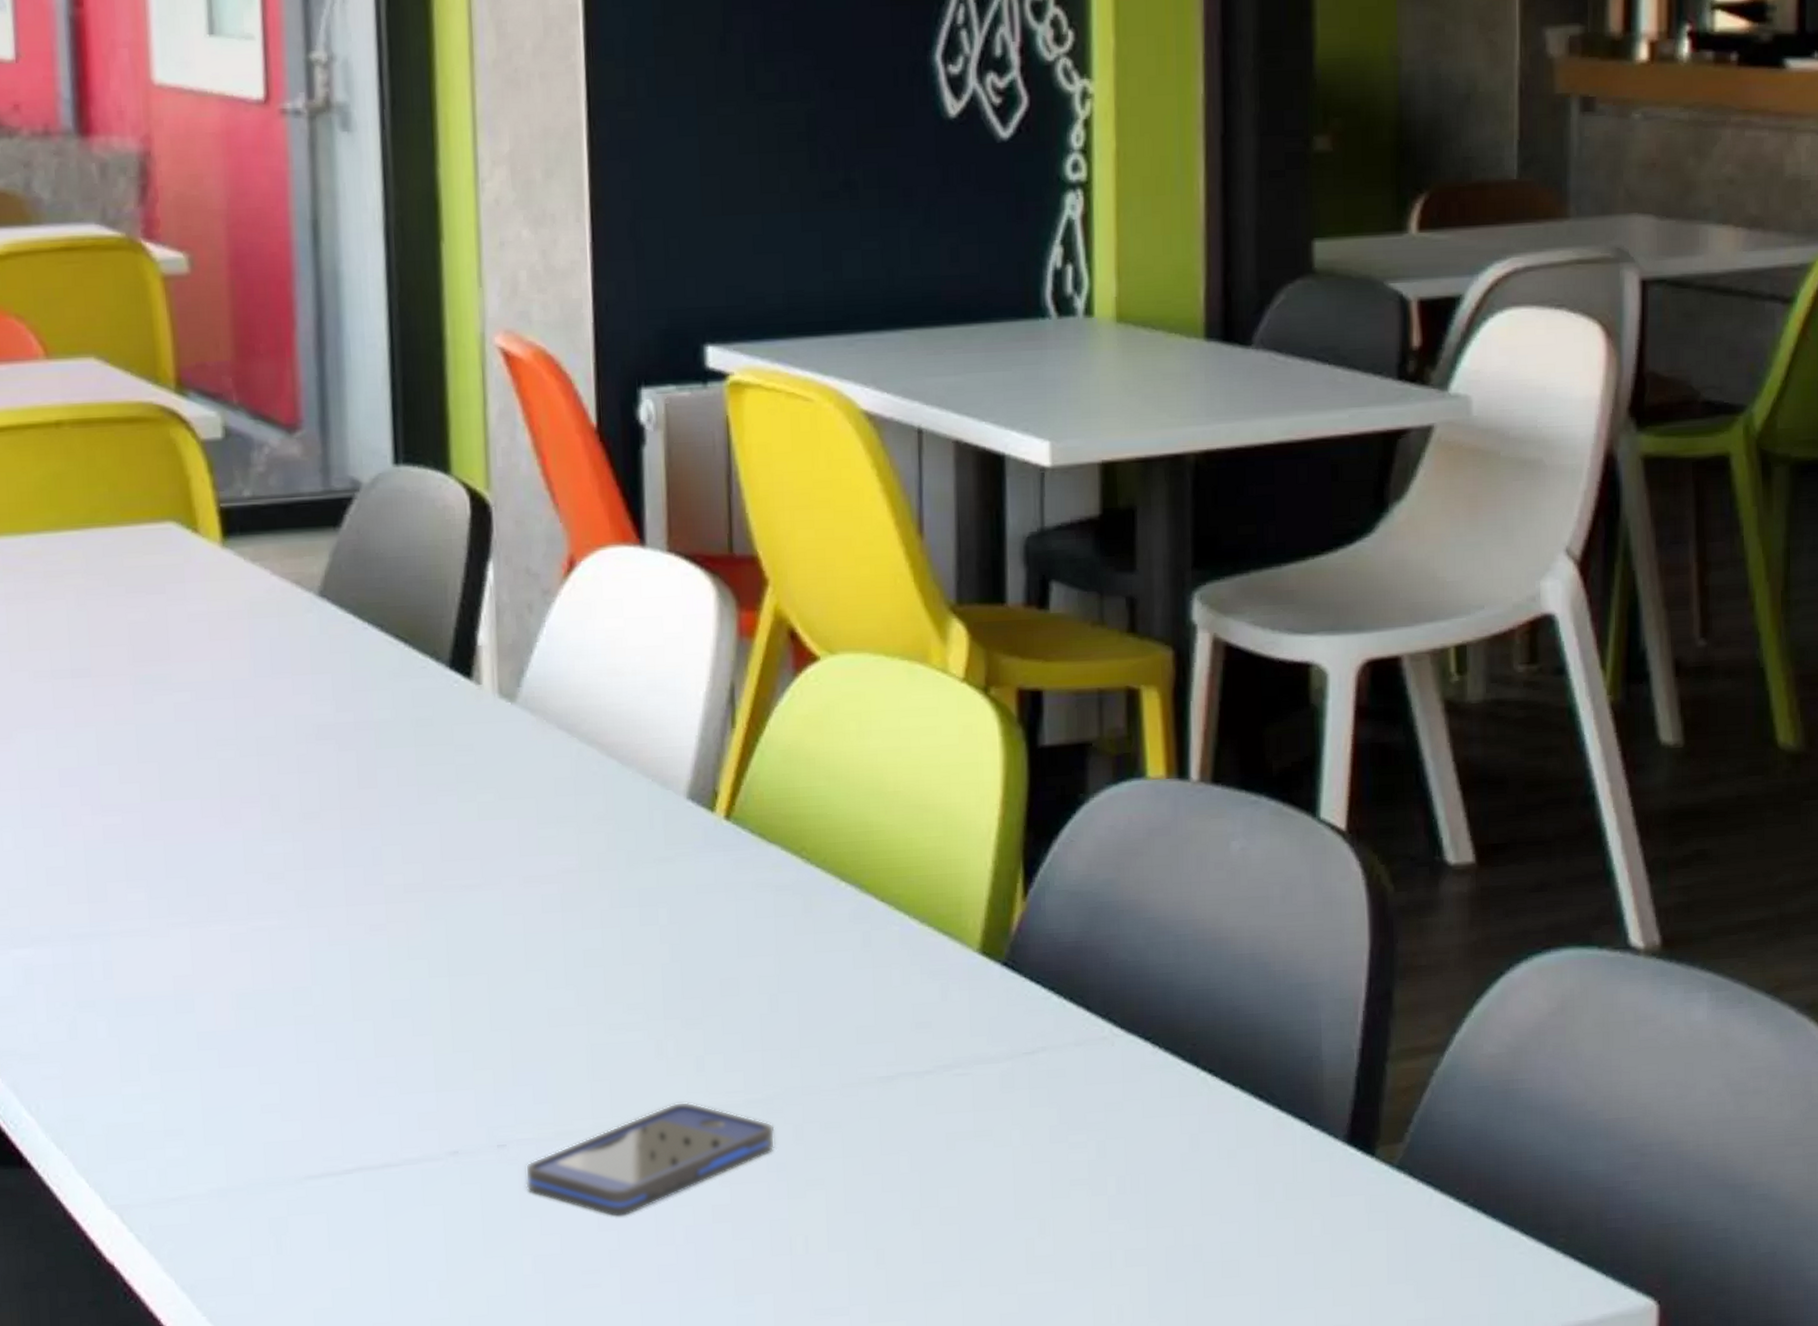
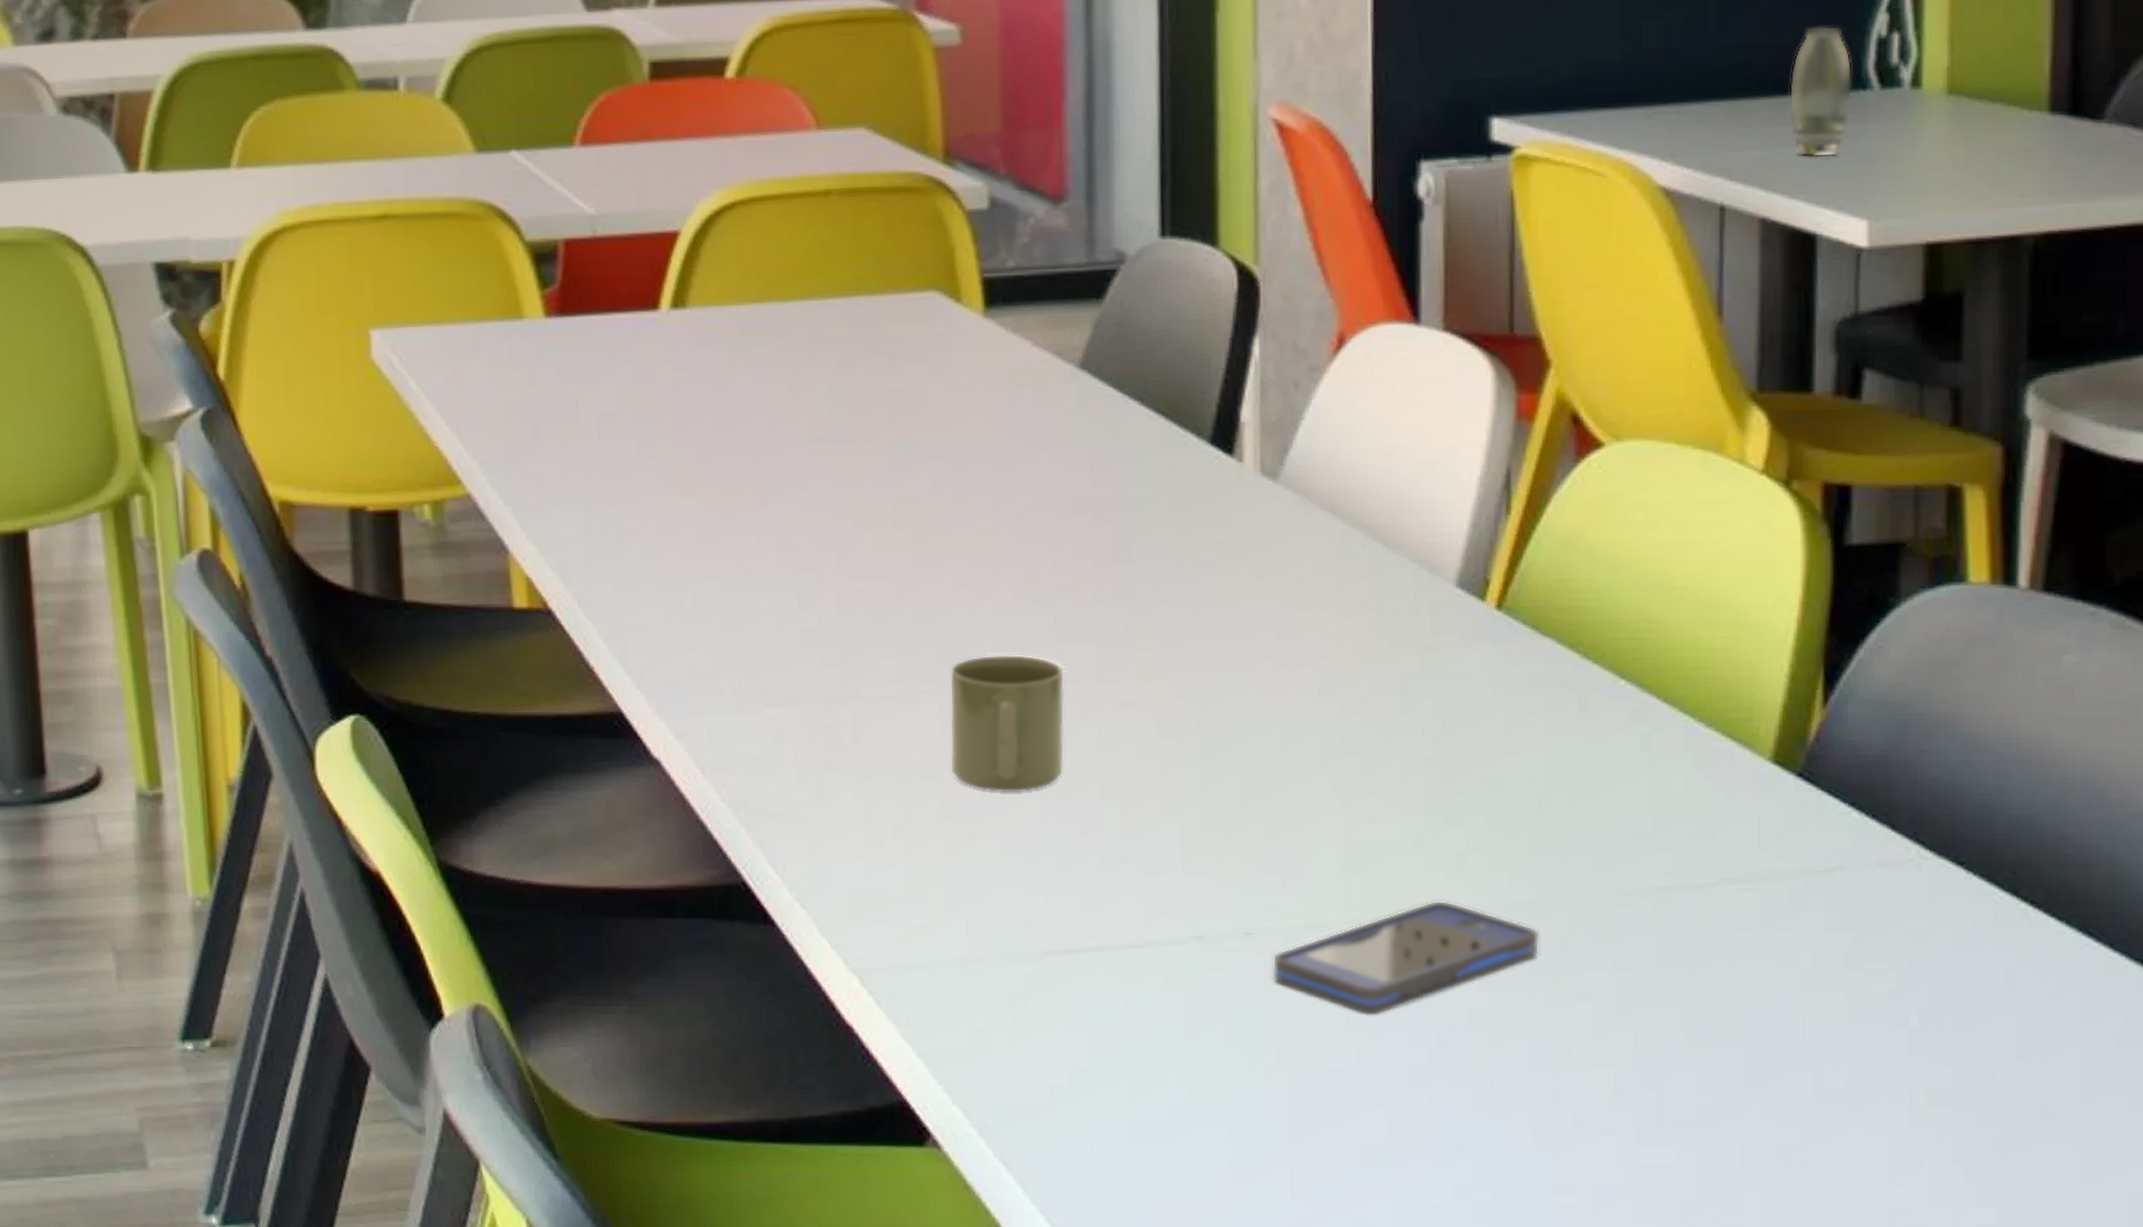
cup: none [200,883,317,1020] -> present [950,655,1064,791]
vase: none [977,258,1032,382] -> present [1790,26,1851,157]

